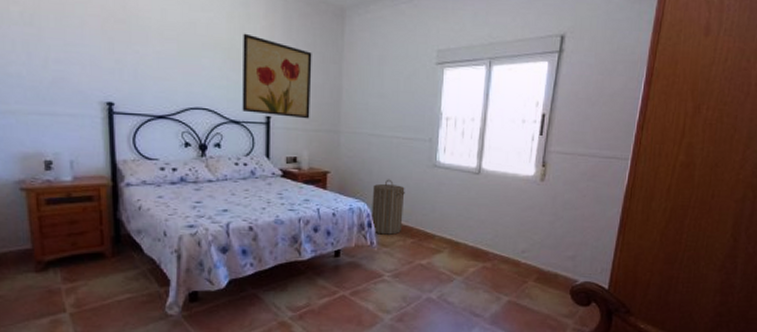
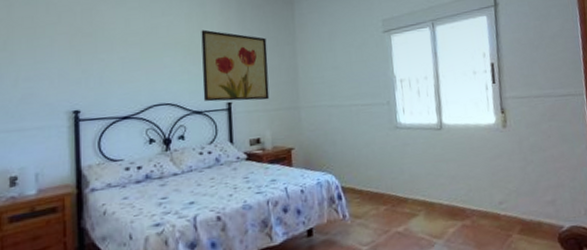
laundry hamper: present [370,179,405,235] -> none [338,147,373,206]

